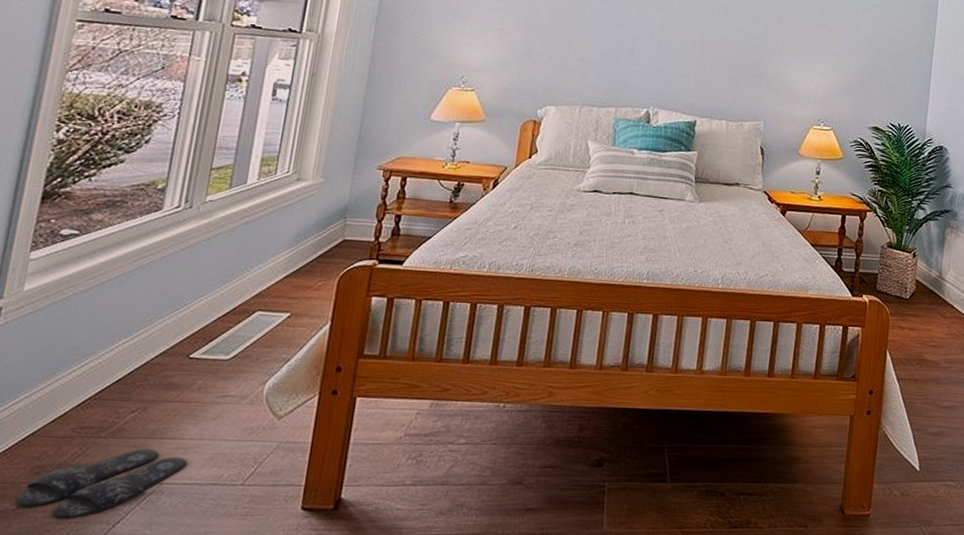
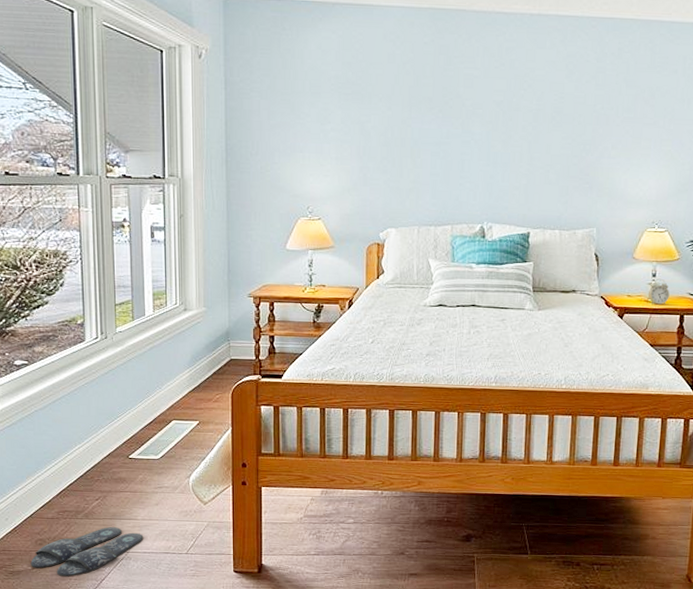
alarm clock: none [811,177,833,204] -> present [647,279,670,305]

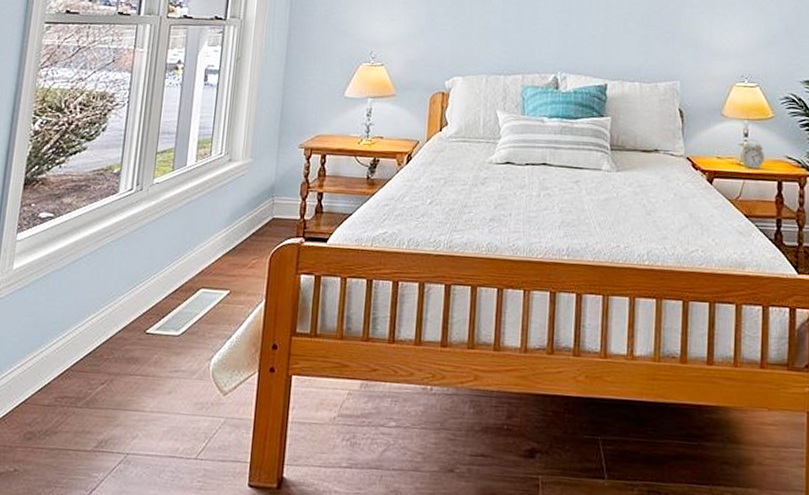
slippers: present [30,527,144,576] -> none [13,419,149,483]

